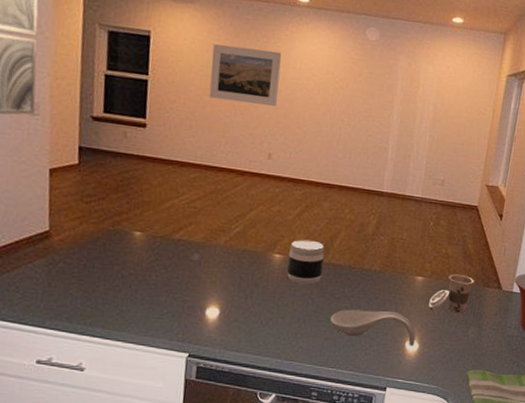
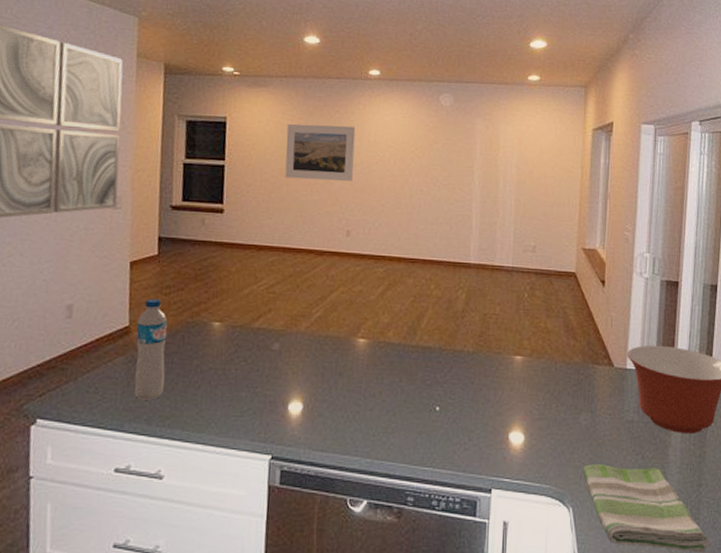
water bottle: none [55,205,88,300] -> present [134,298,167,400]
jar: present [286,239,324,285] -> none [371,320,412,371]
spoon rest: present [330,309,416,346] -> none [423,397,520,438]
cup: present [429,274,475,314] -> none [532,351,581,398]

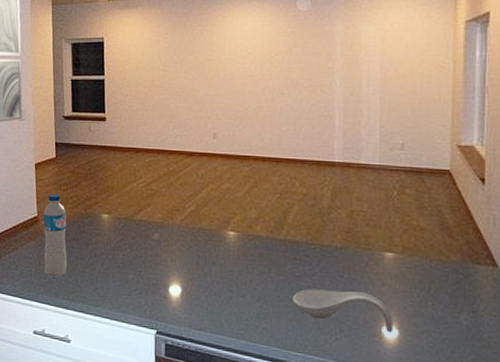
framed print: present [284,124,356,181] -> none [155,37,217,89]
spoon rest: none [423,397,520,438] -> present [293,289,393,333]

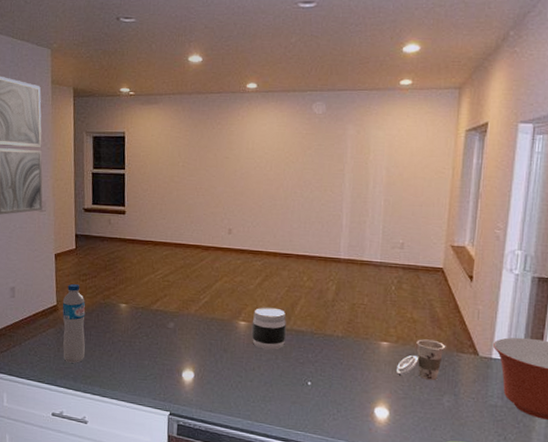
jar: none [241,215,279,262] -> present [251,307,286,350]
spoon rest: present [293,289,393,333] -> none [296,374,385,413]
cup: none [405,249,459,297] -> present [397,339,446,381]

